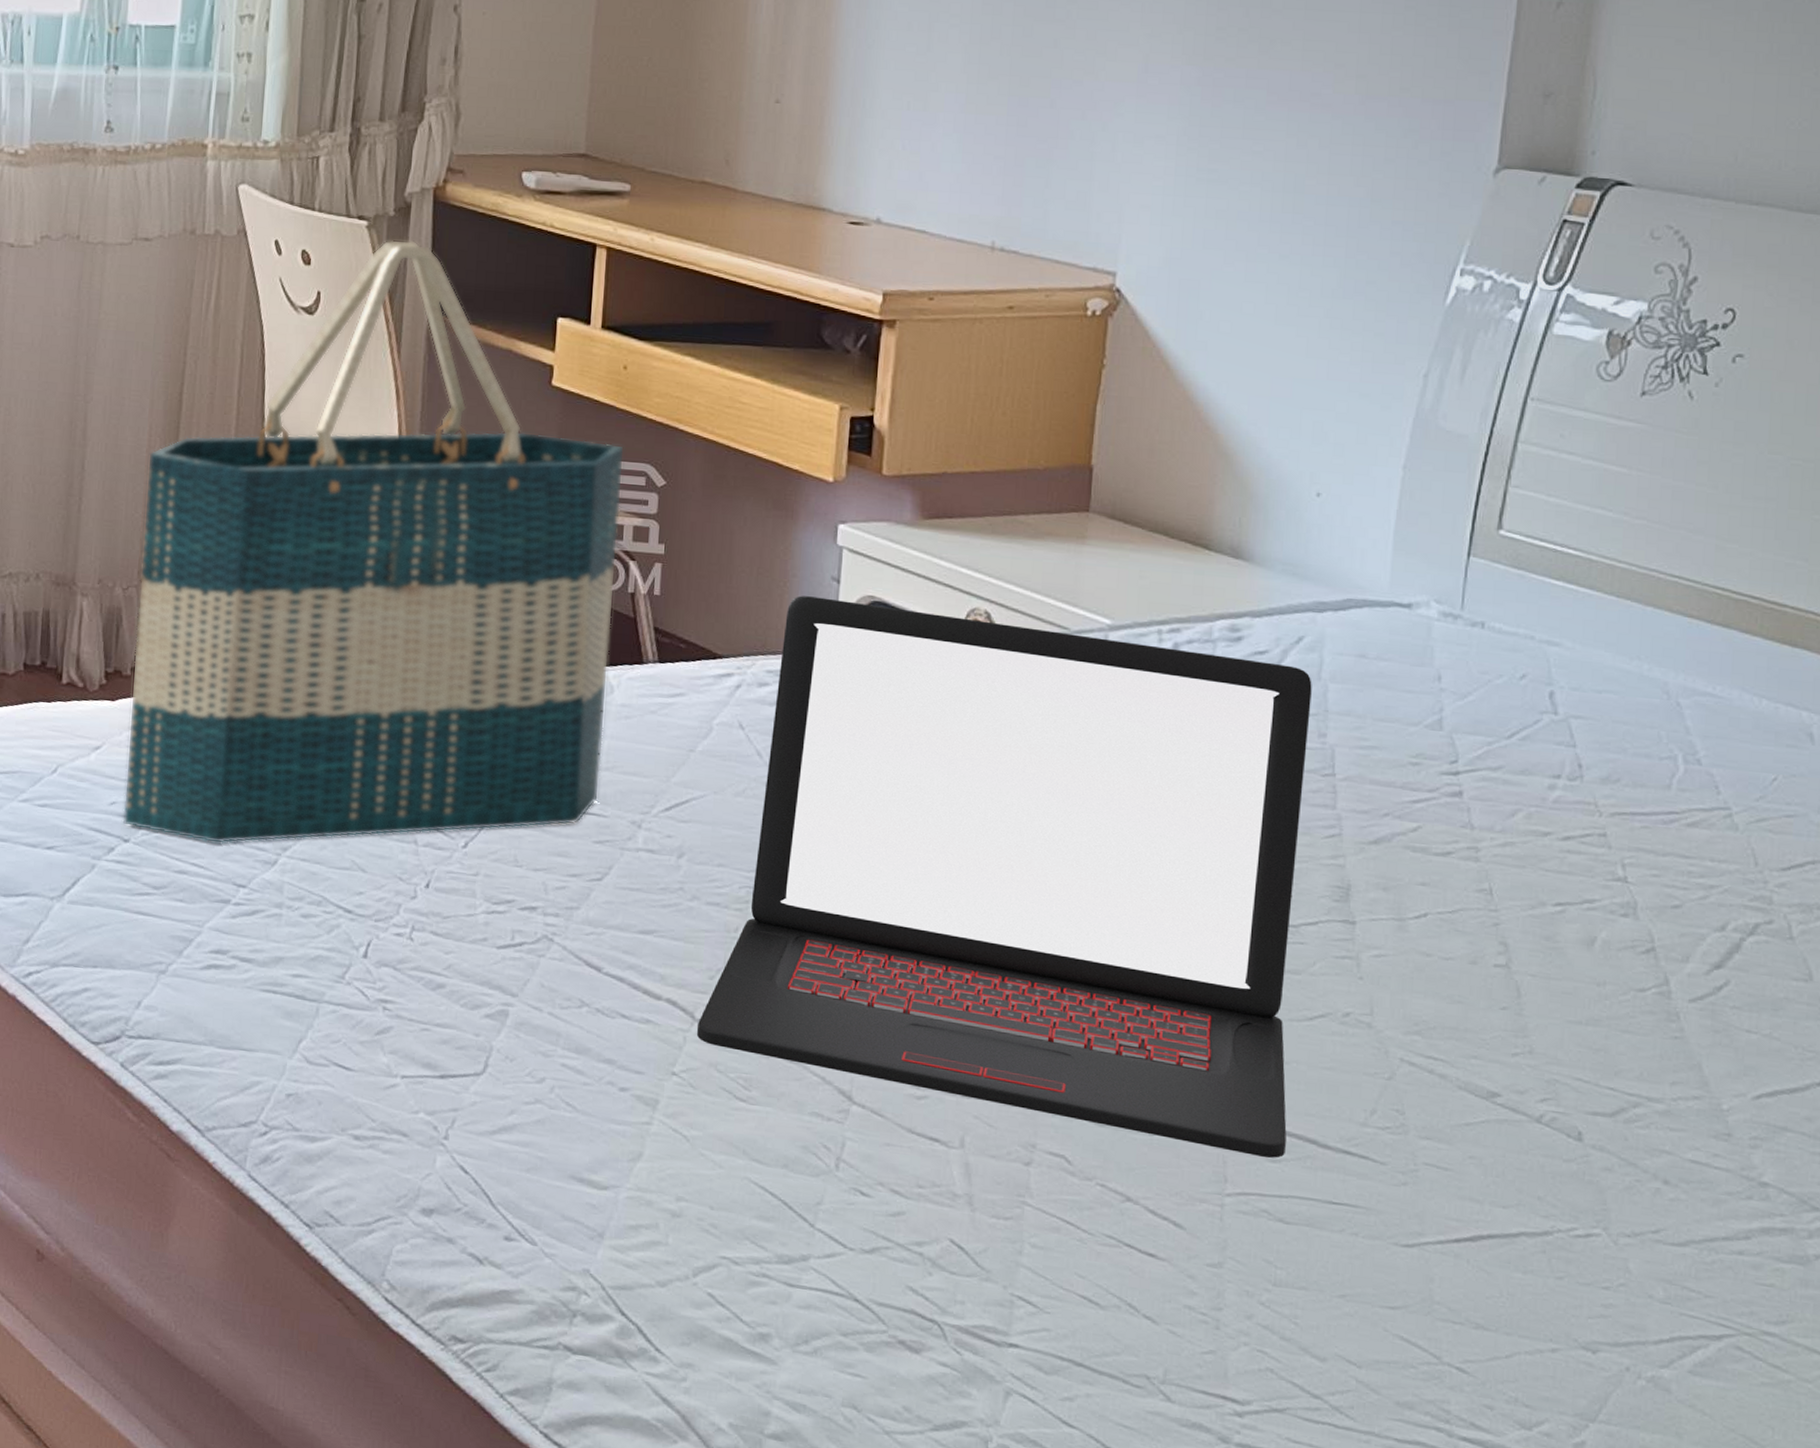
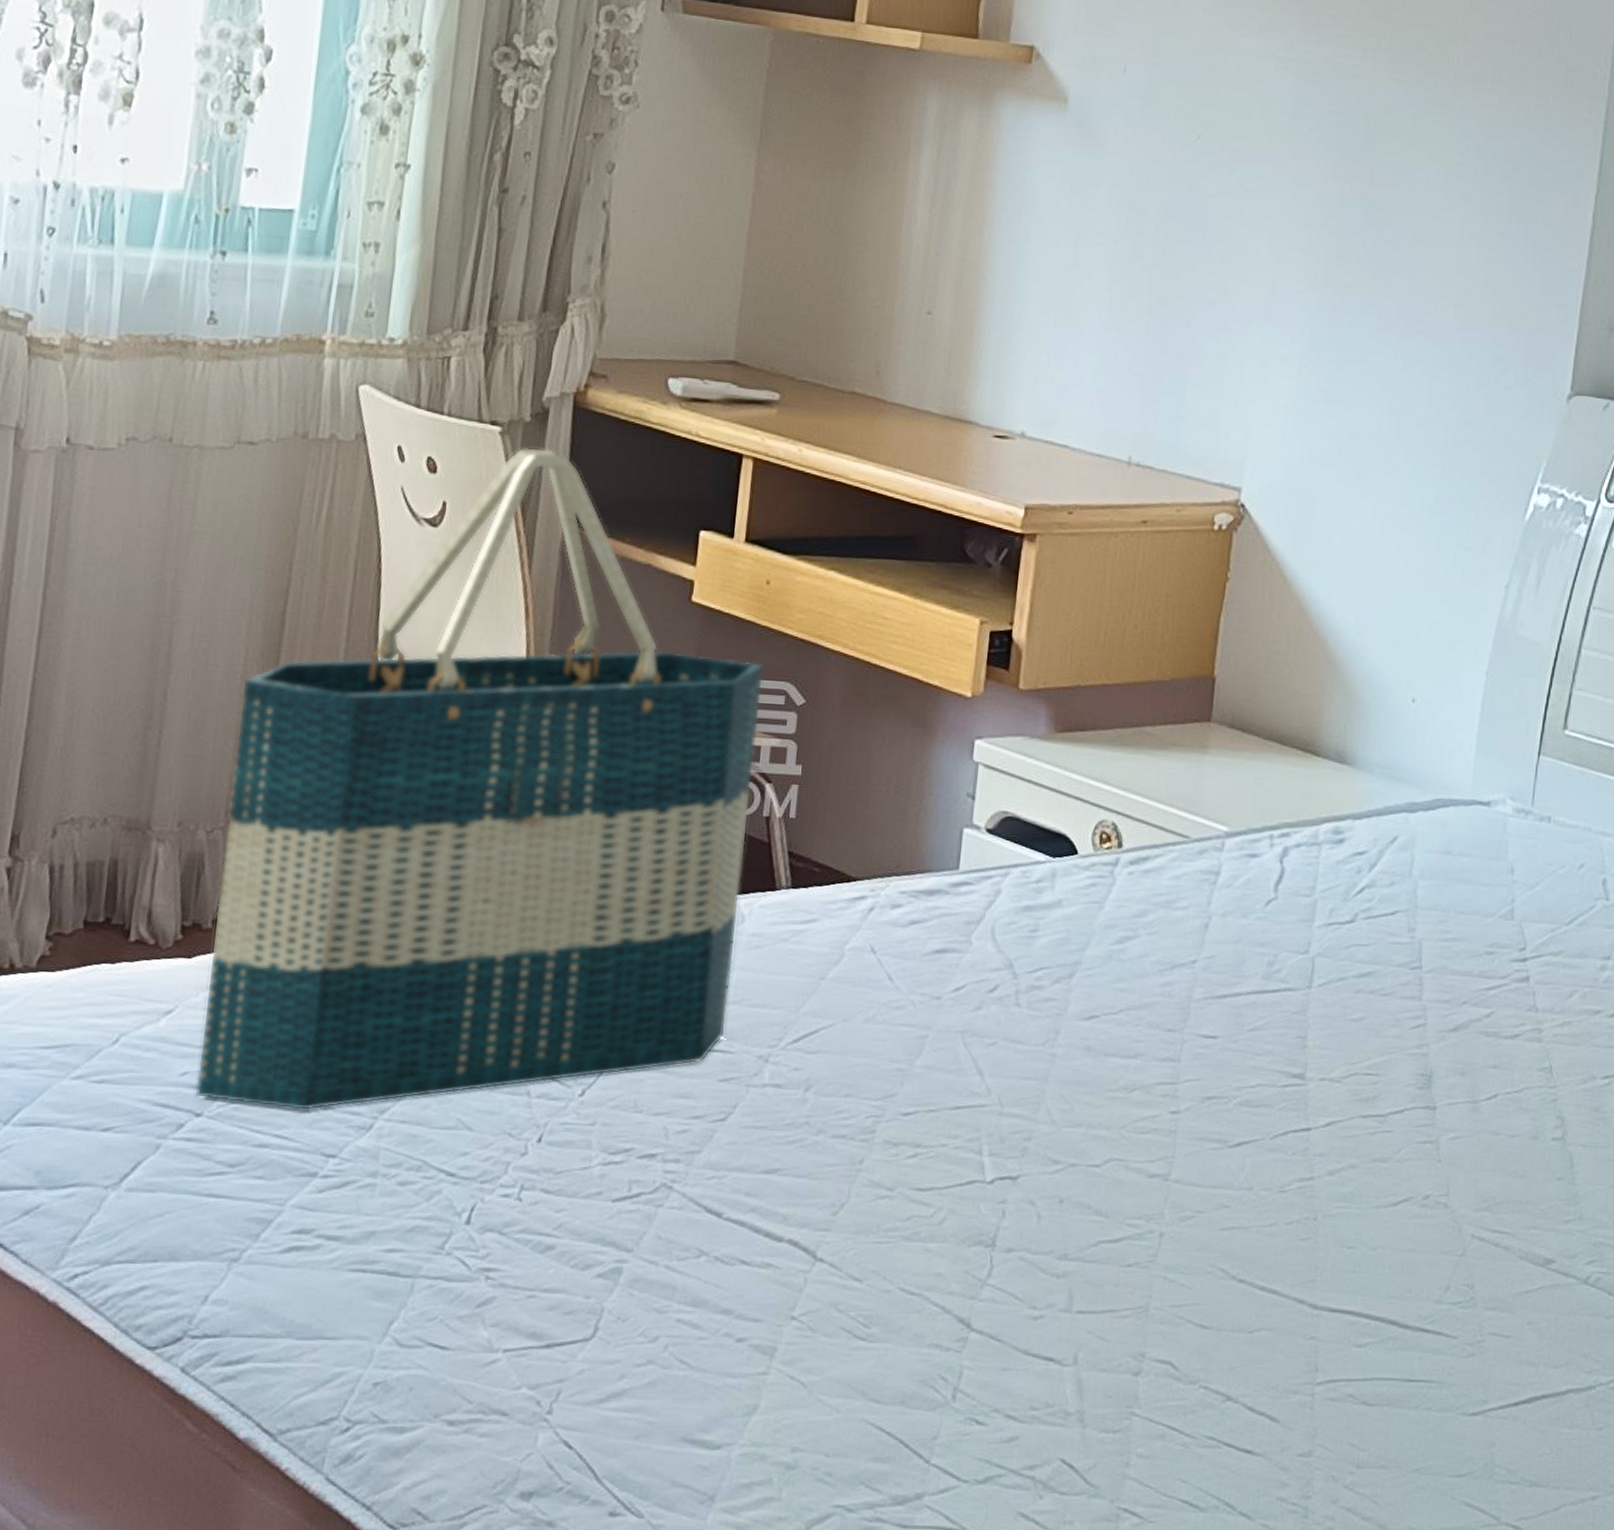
laptop: present [697,596,1312,1158] -> none [818,813,1404,1343]

